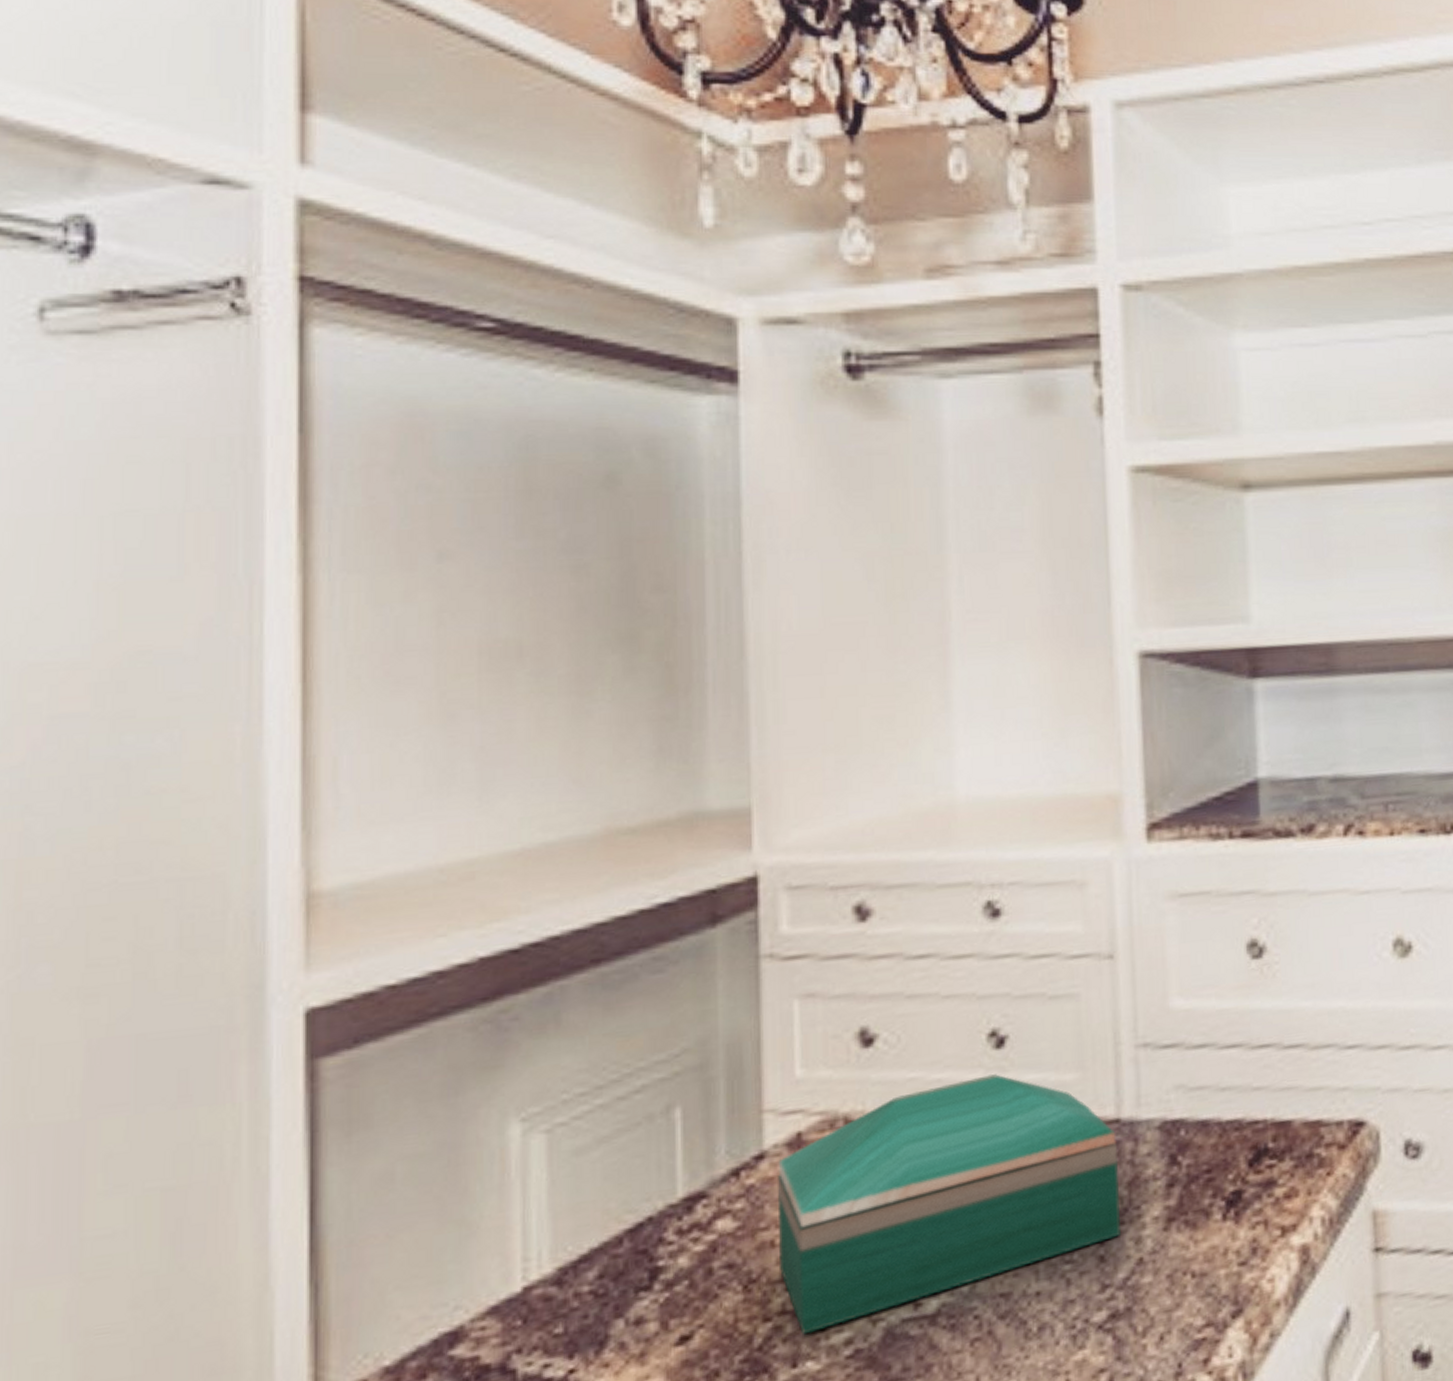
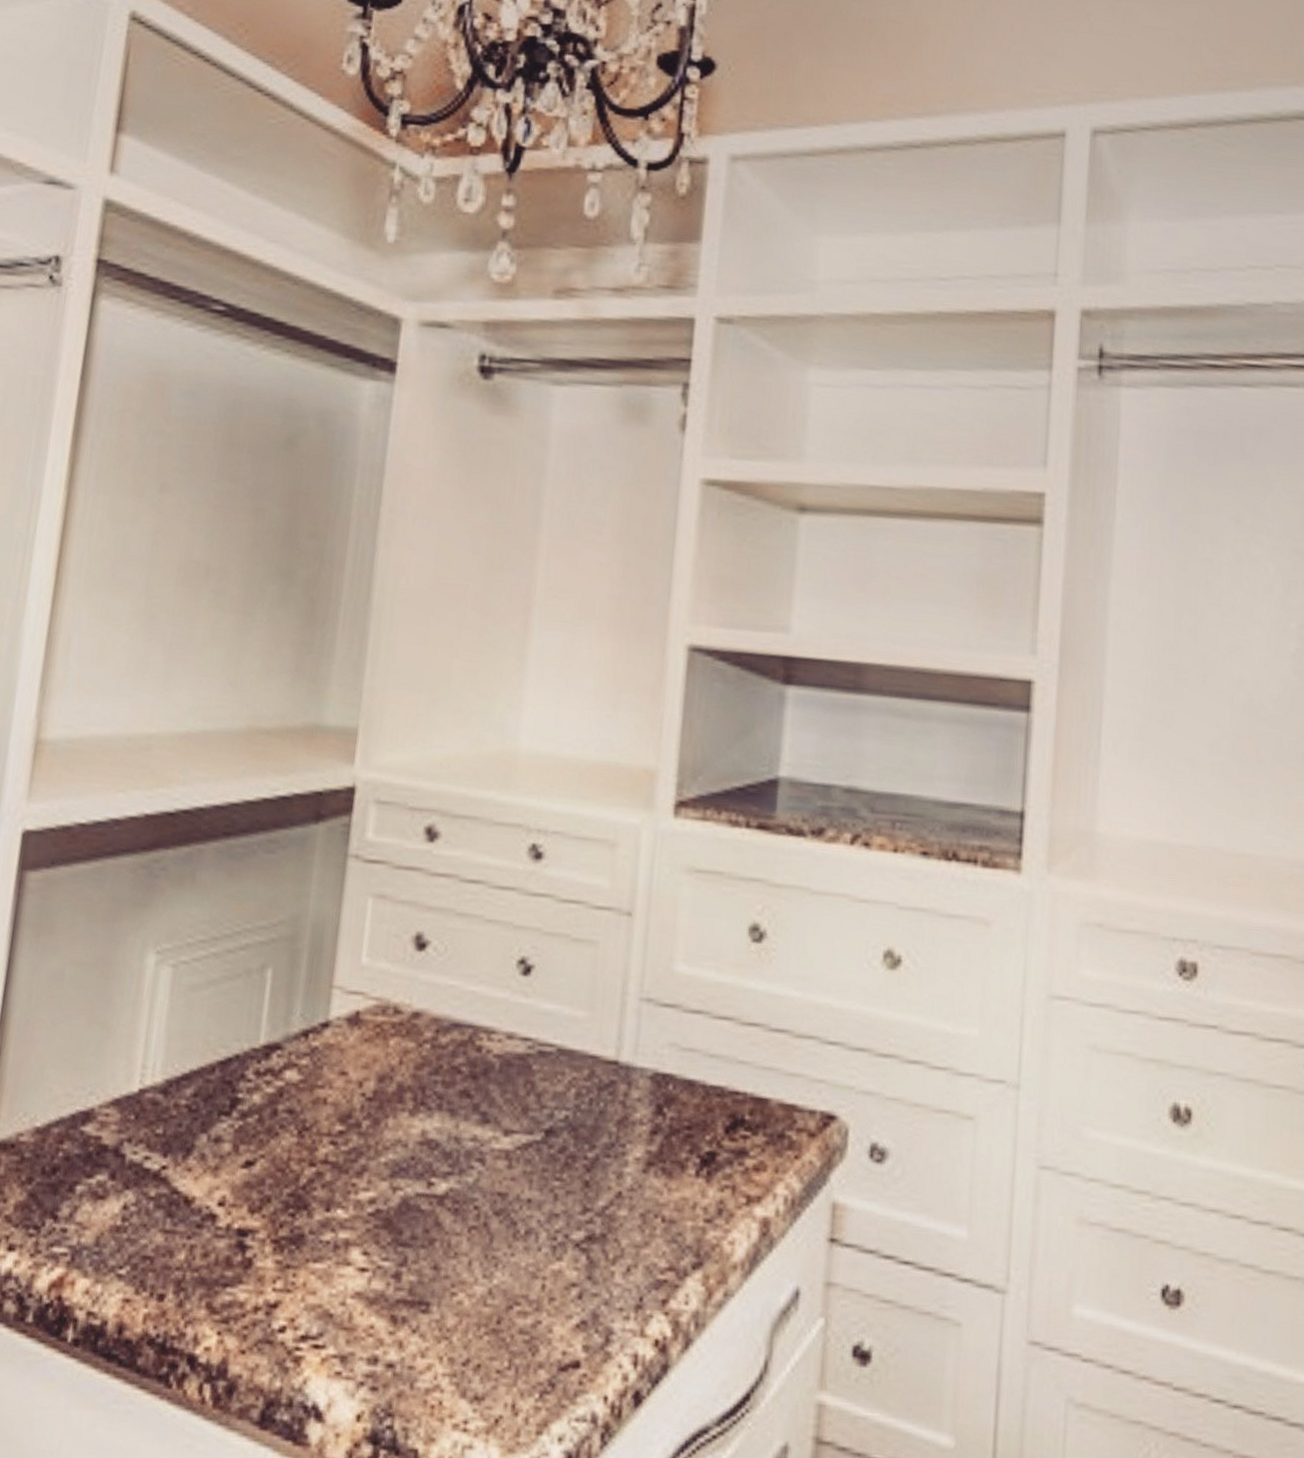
jewelry box: present [778,1074,1121,1335] -> none [328,996,613,1185]

